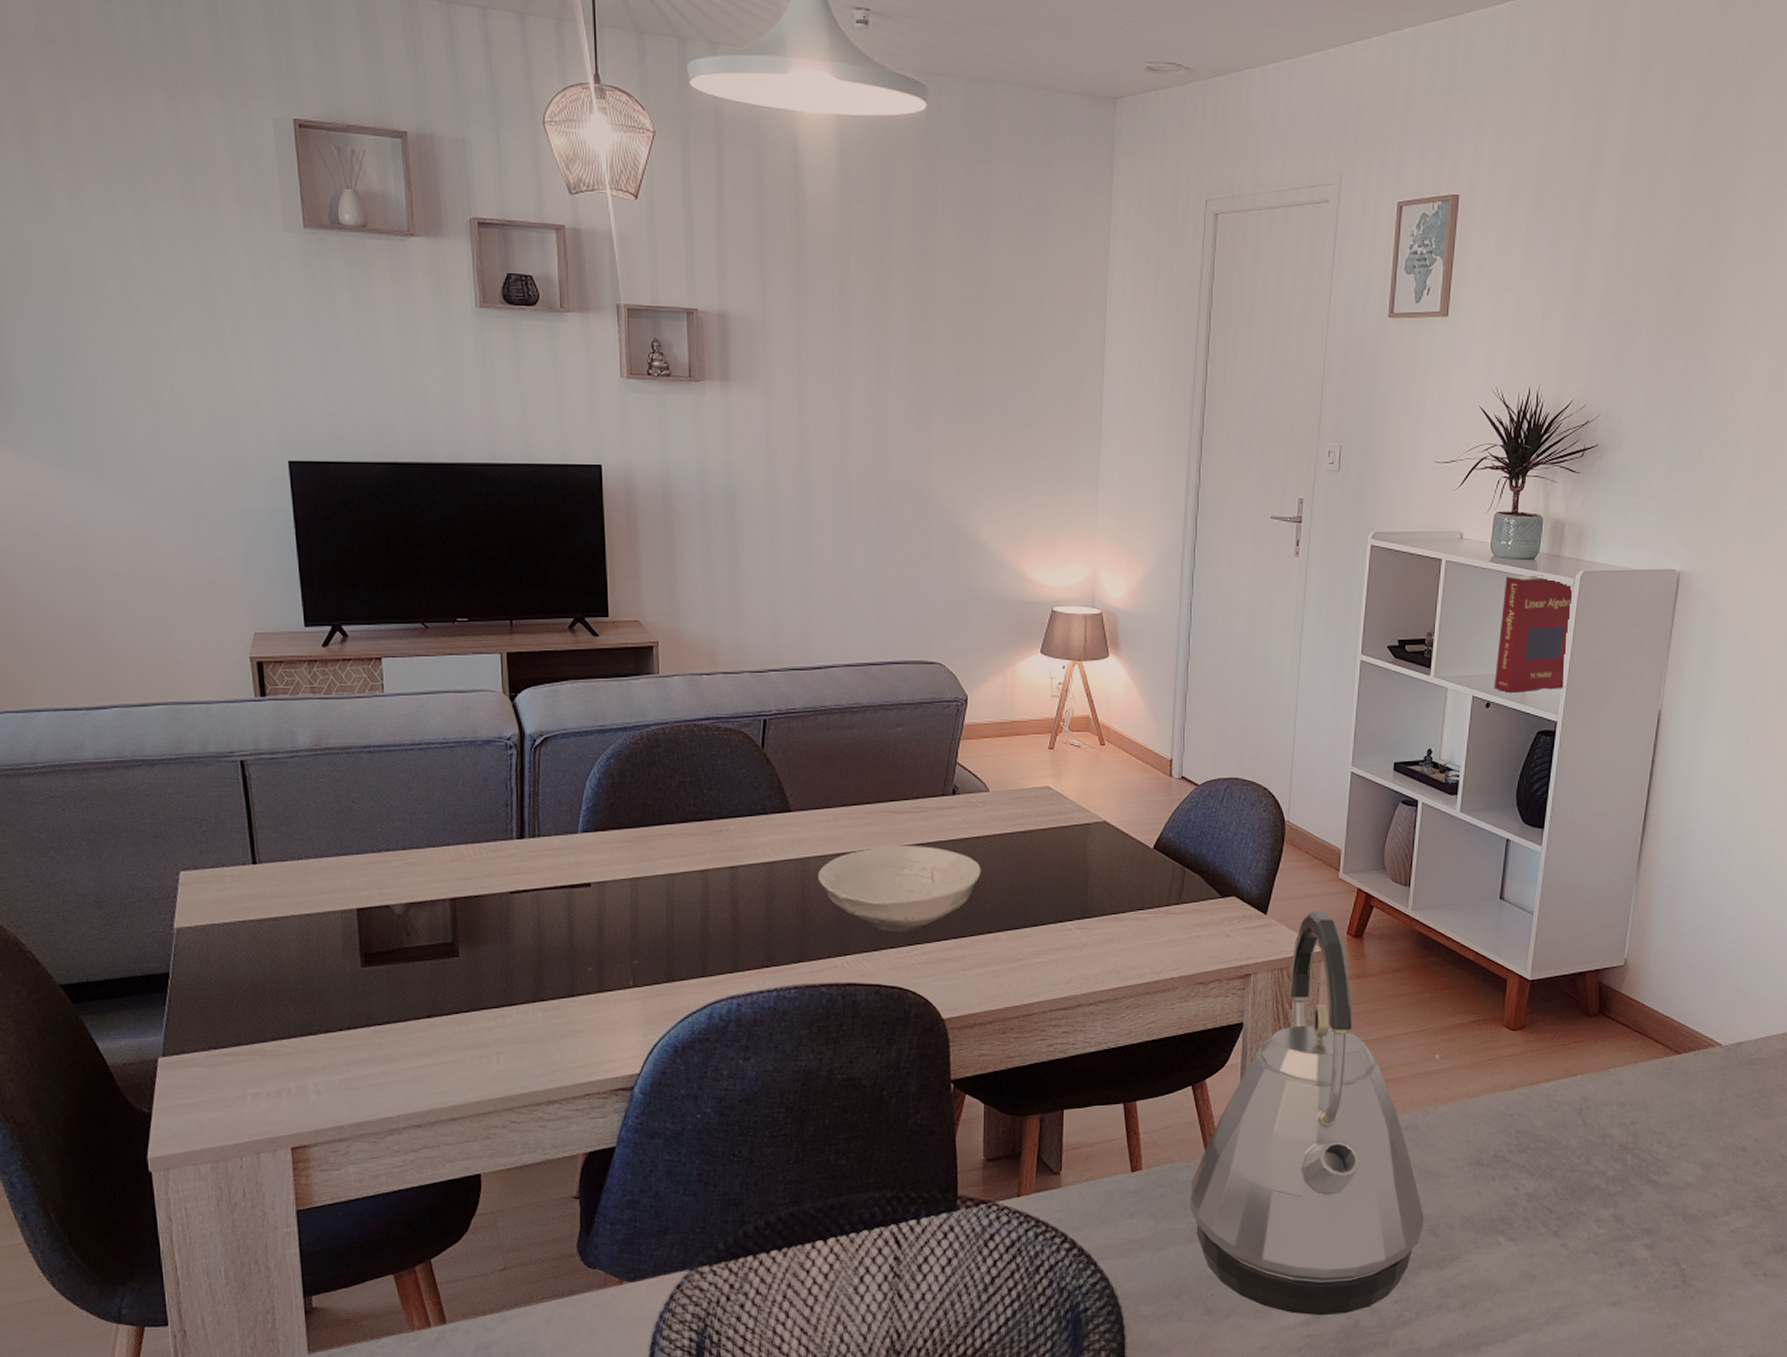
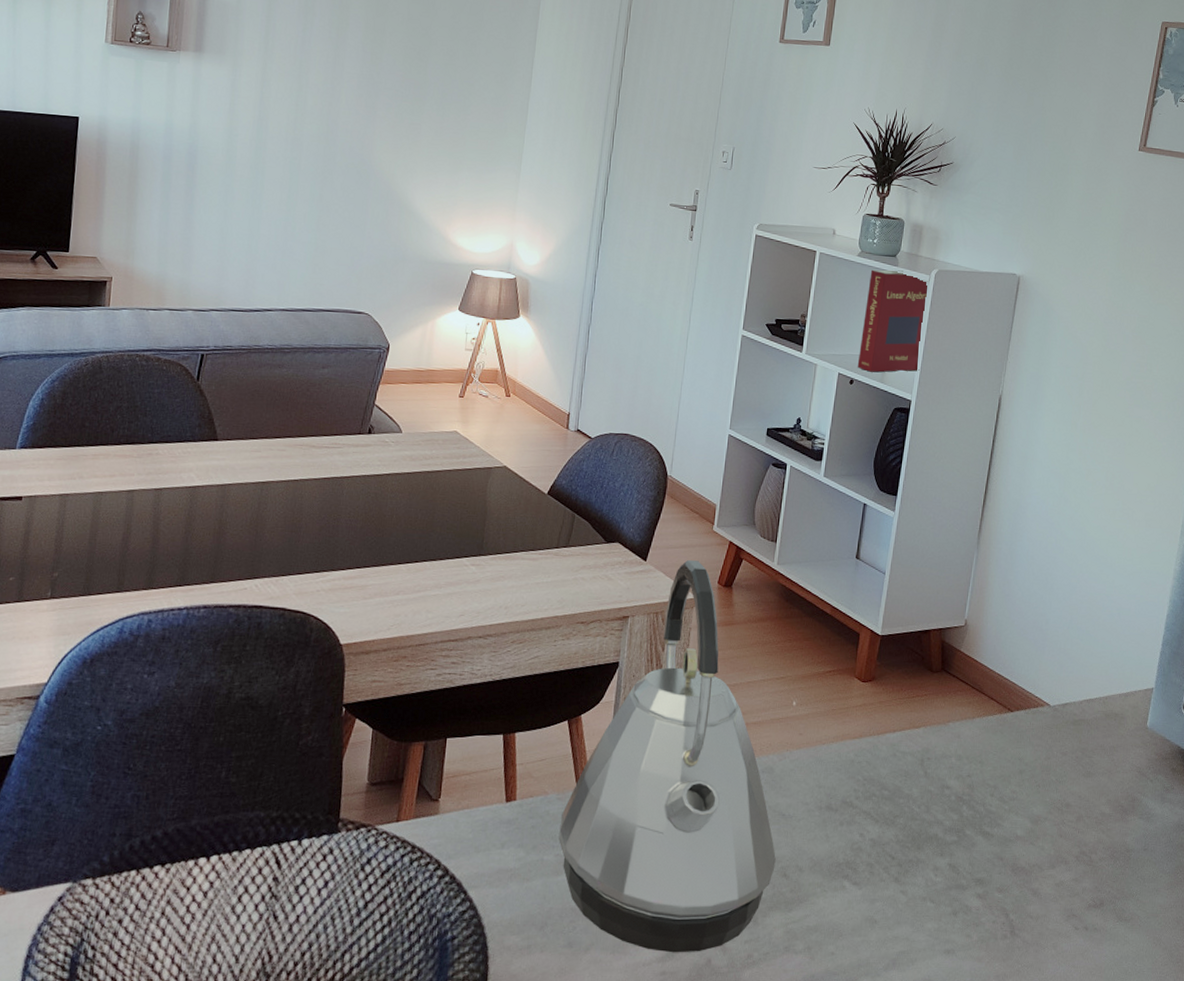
bowl: present [817,845,981,933] -> none [236,477,389,560]

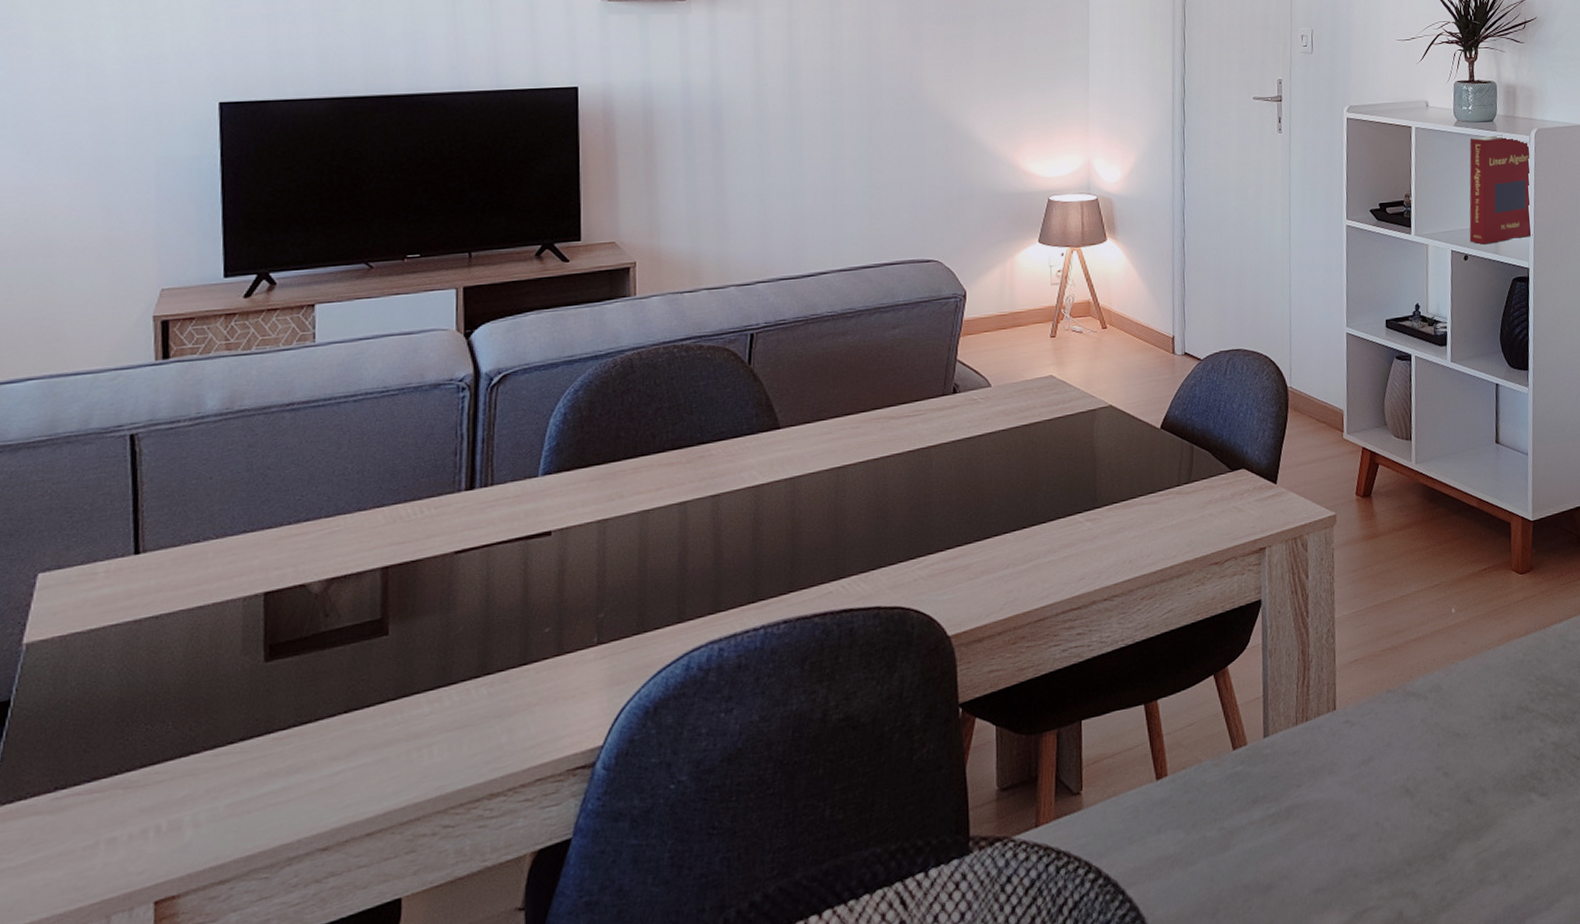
kettle: present [558,560,776,953] -> none [1219,474,1457,915]

